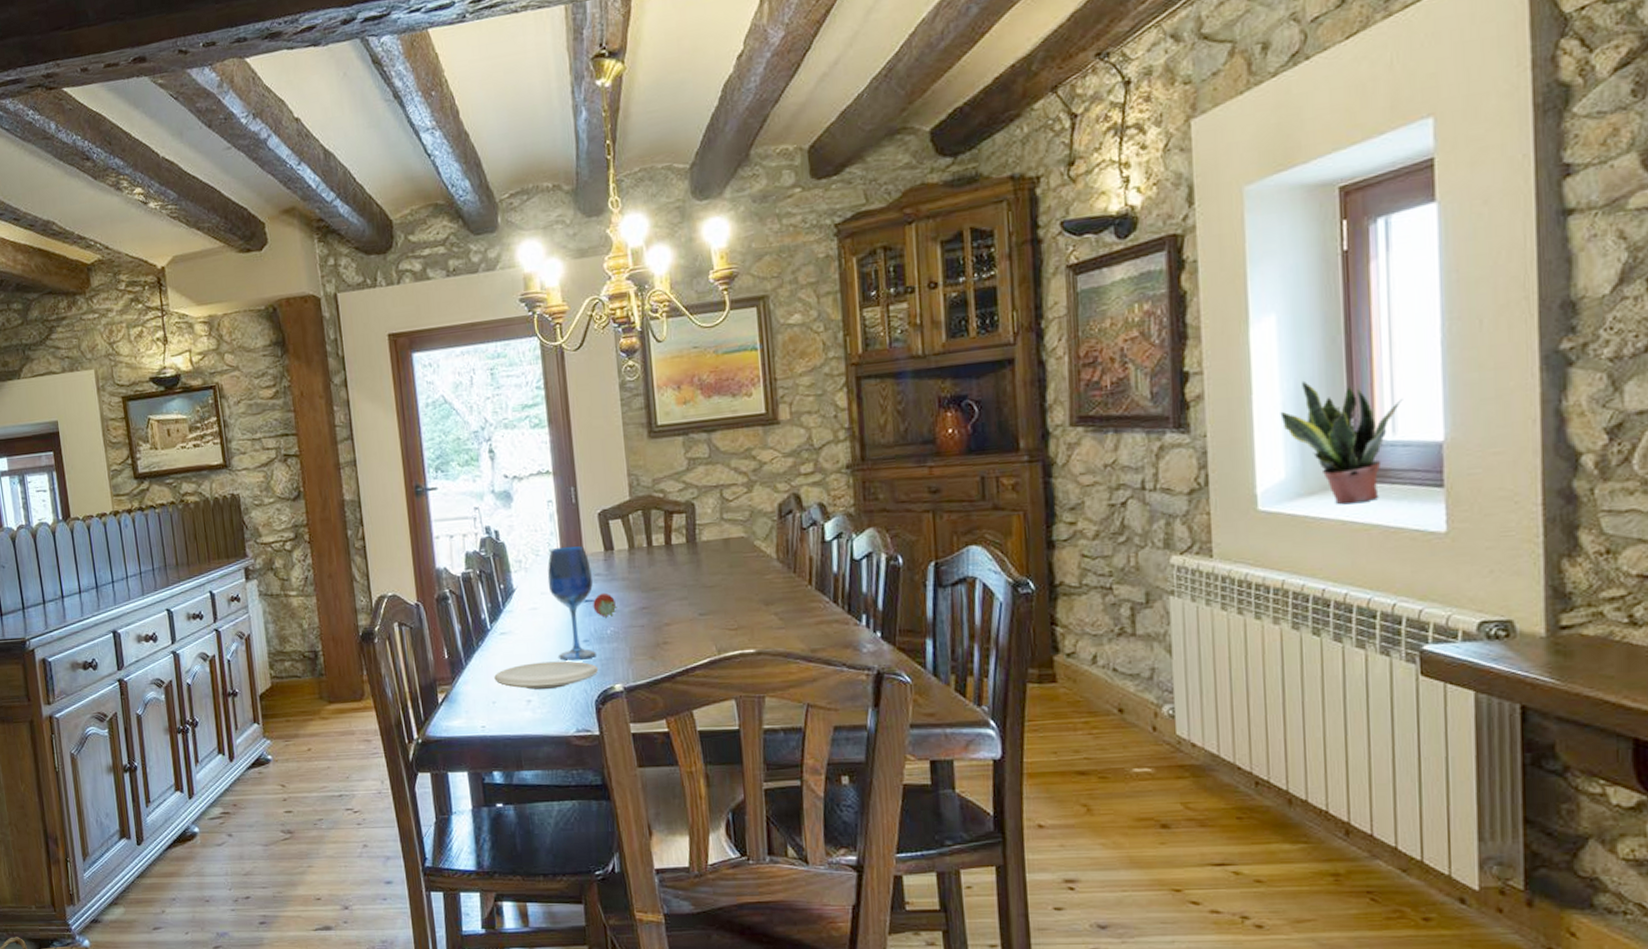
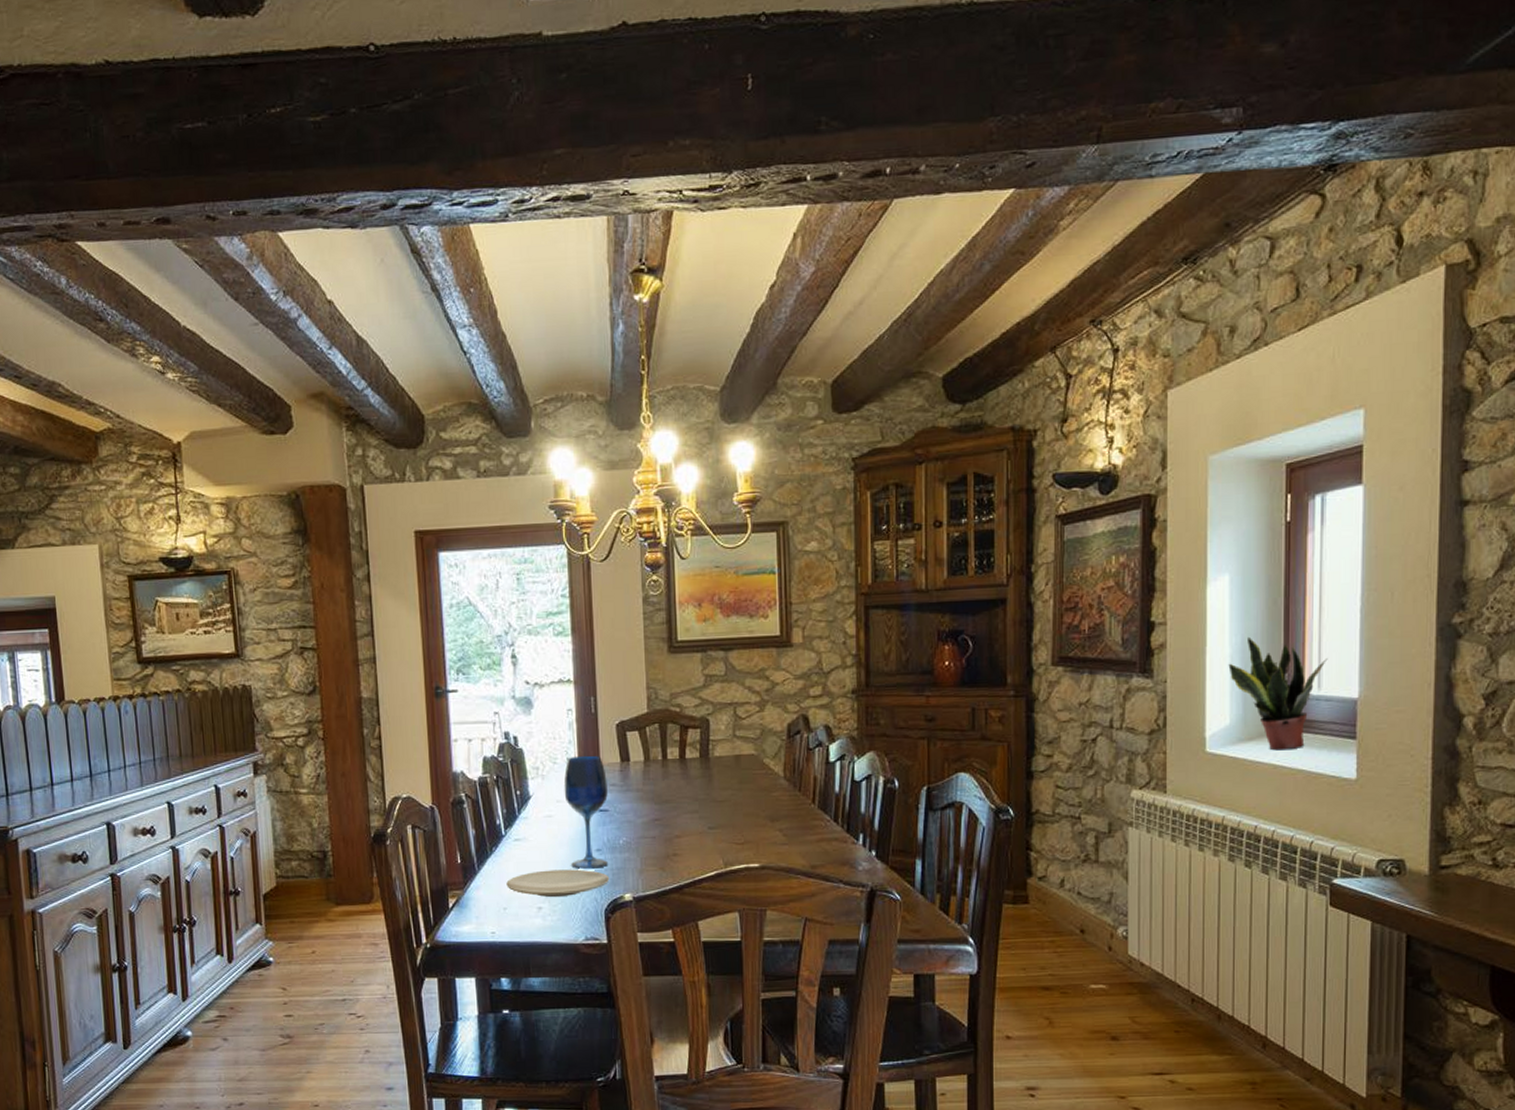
fruit: present [593,592,617,617] -> none [607,803,630,827]

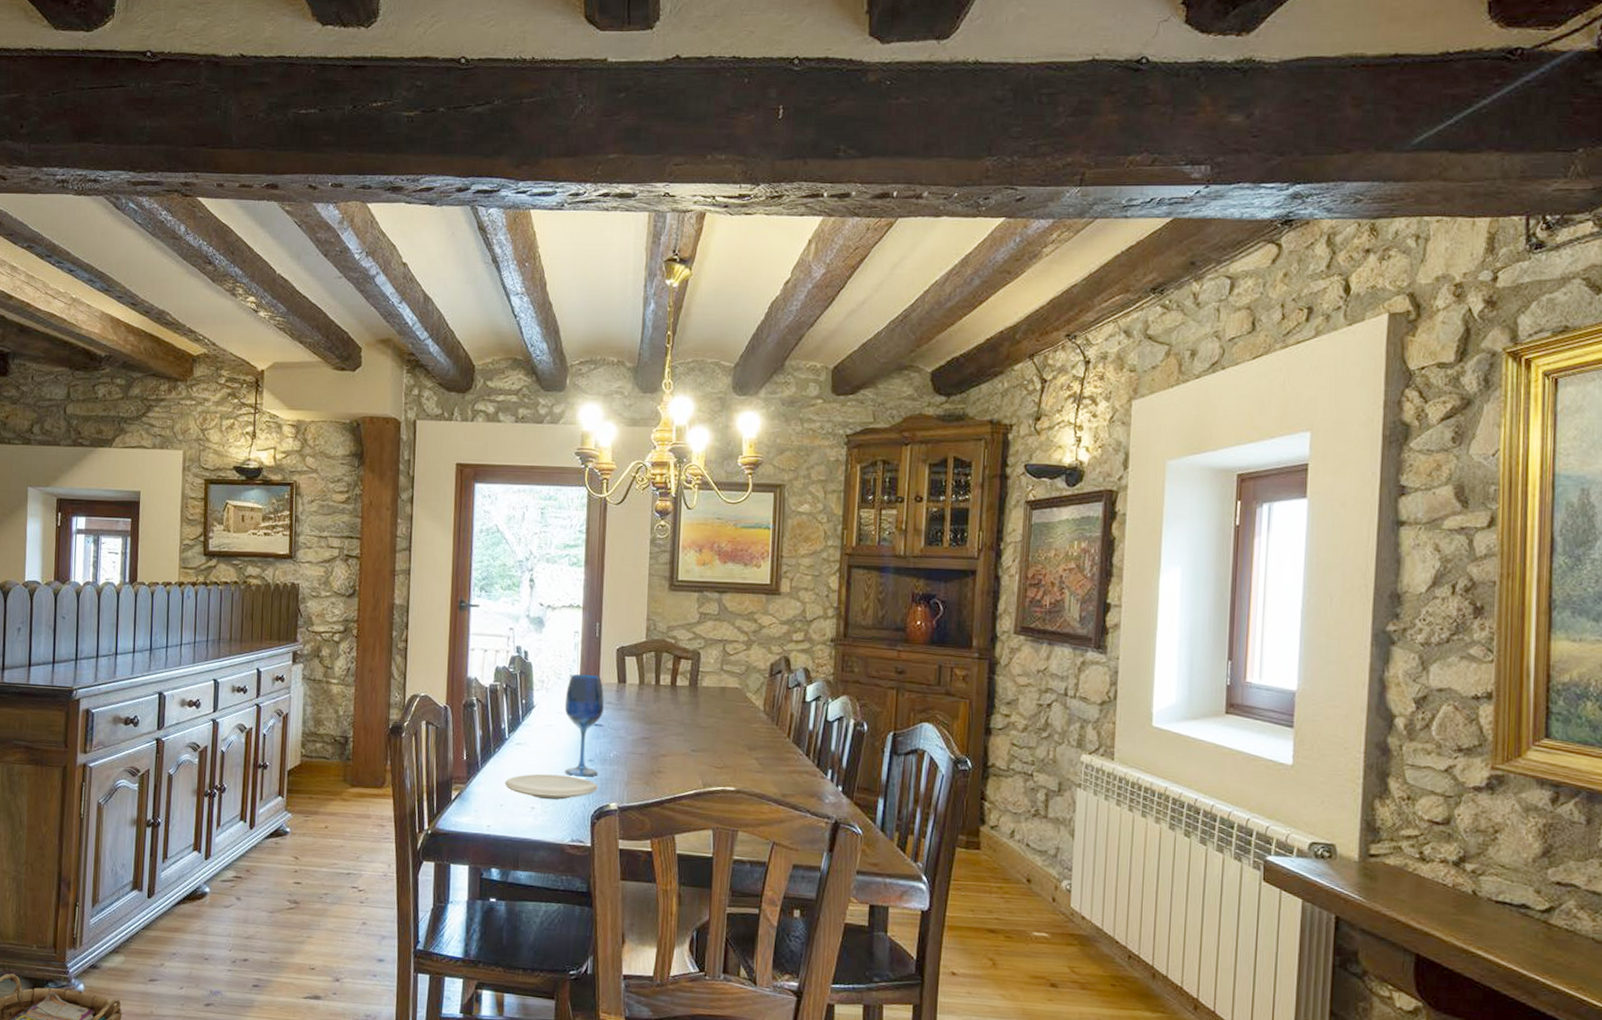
potted plant: present [1228,636,1328,751] -> none [1177,625,1269,732]

